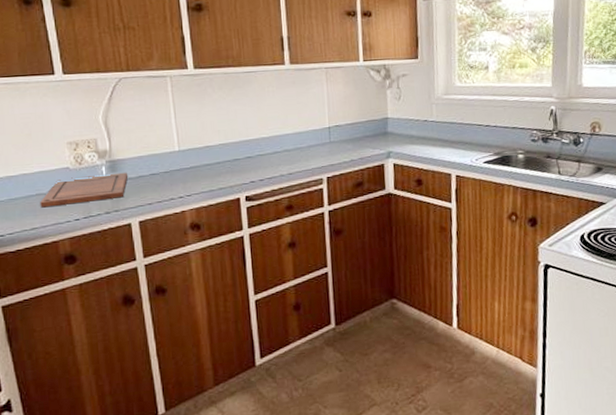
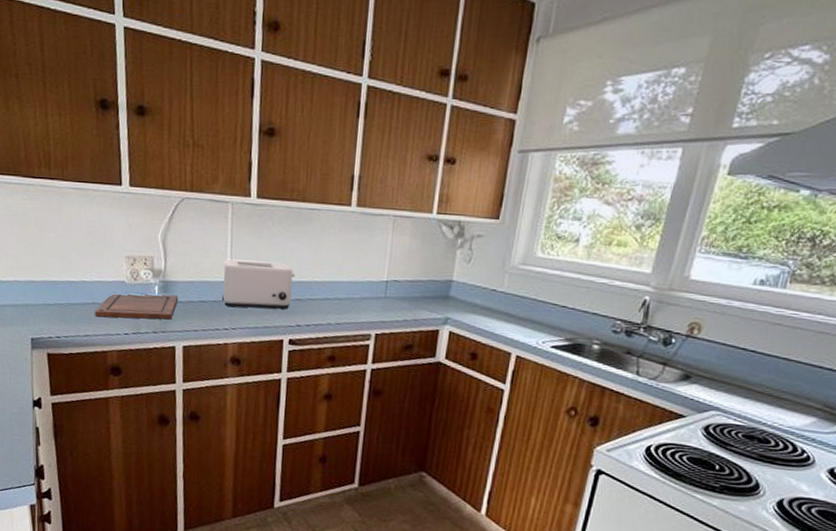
toaster: none [169,125,242,176] -> present [222,260,296,310]

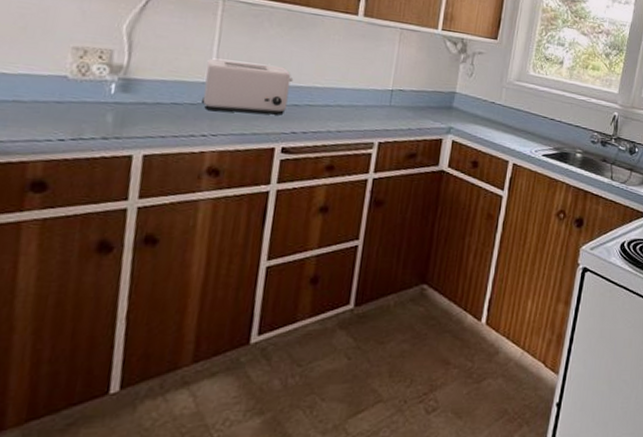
cutting board: present [95,292,179,320] -> none [14,88,144,124]

